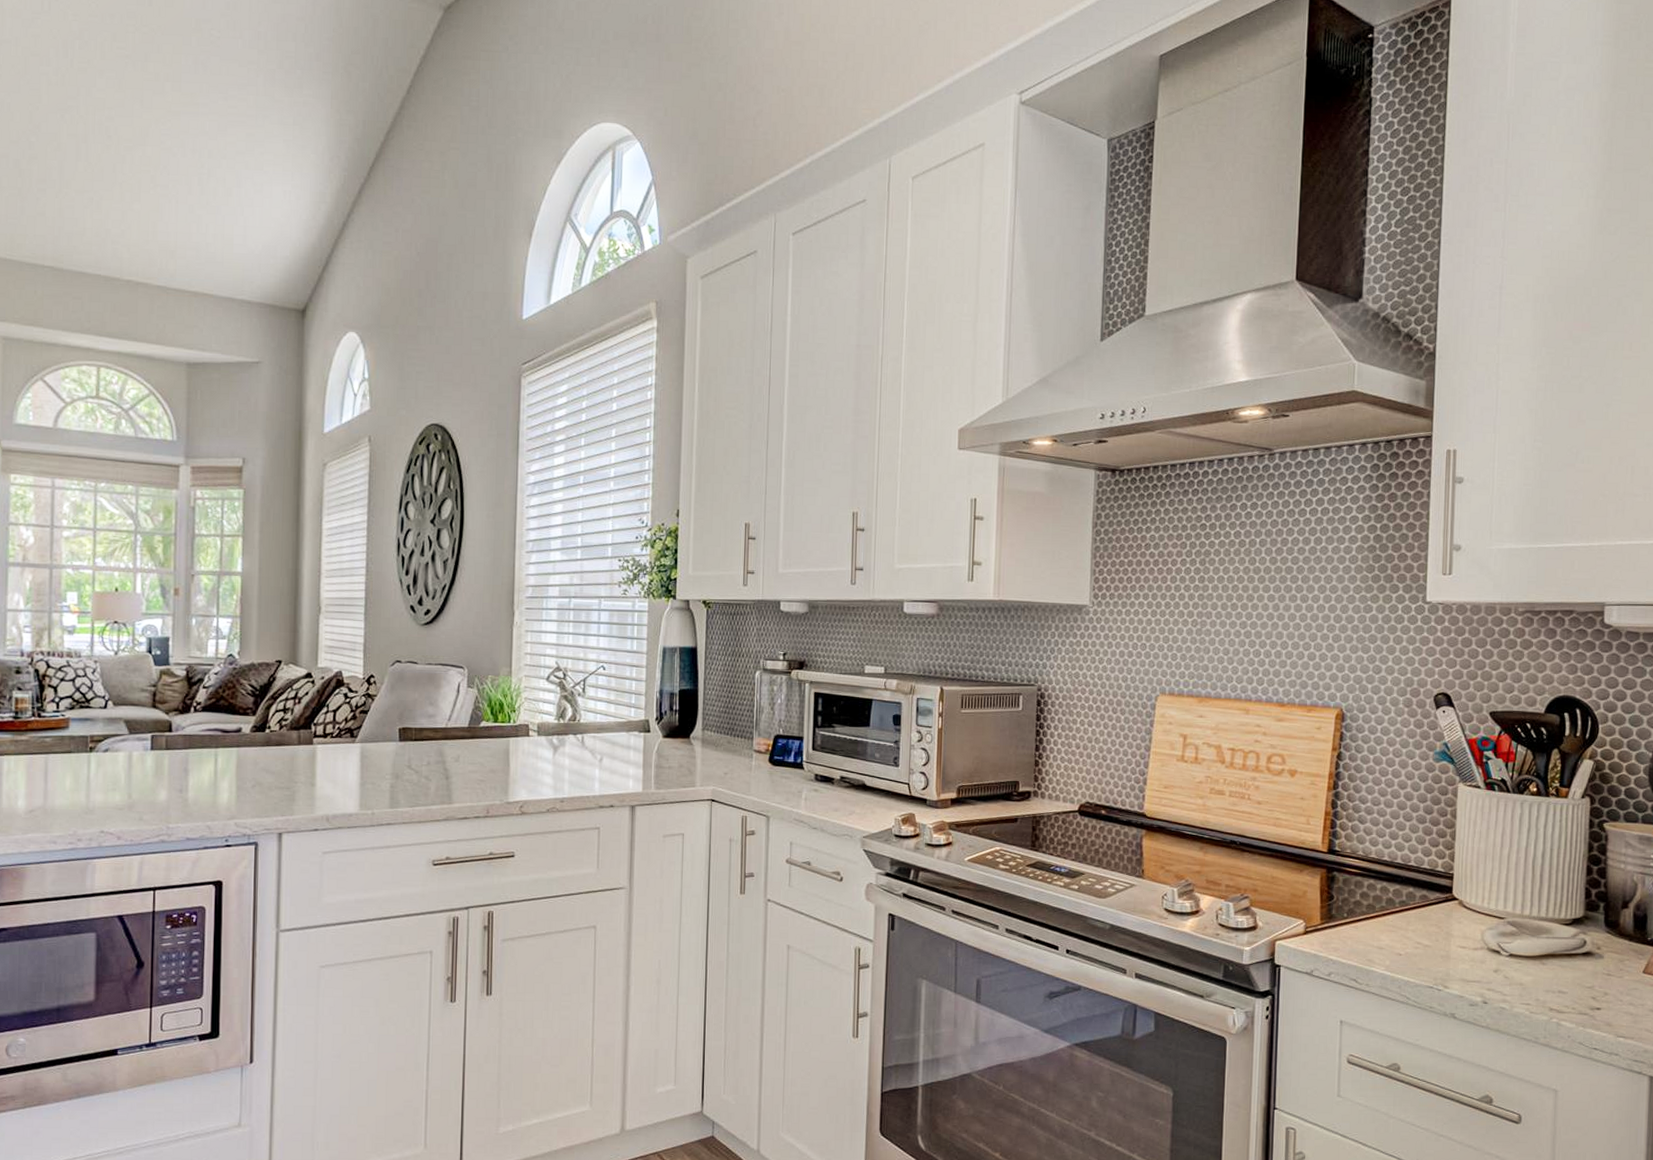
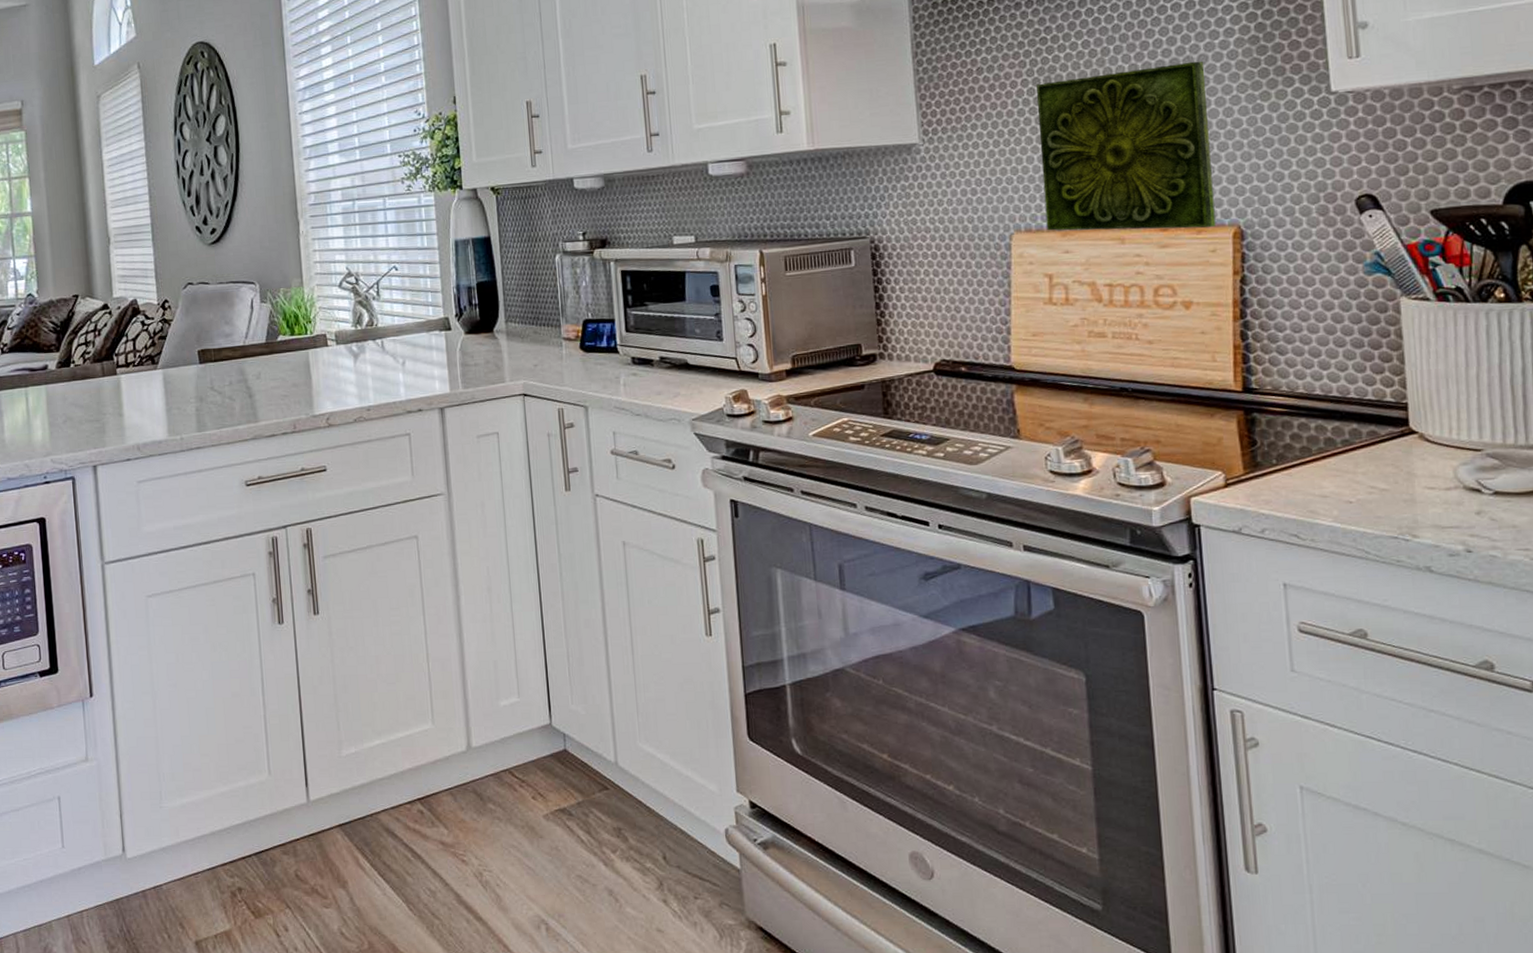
decorative tile: none [1187,561,1330,707] -> present [1036,61,1216,231]

